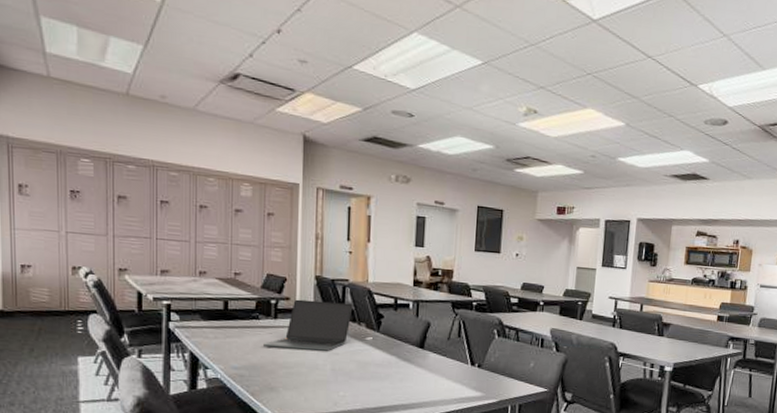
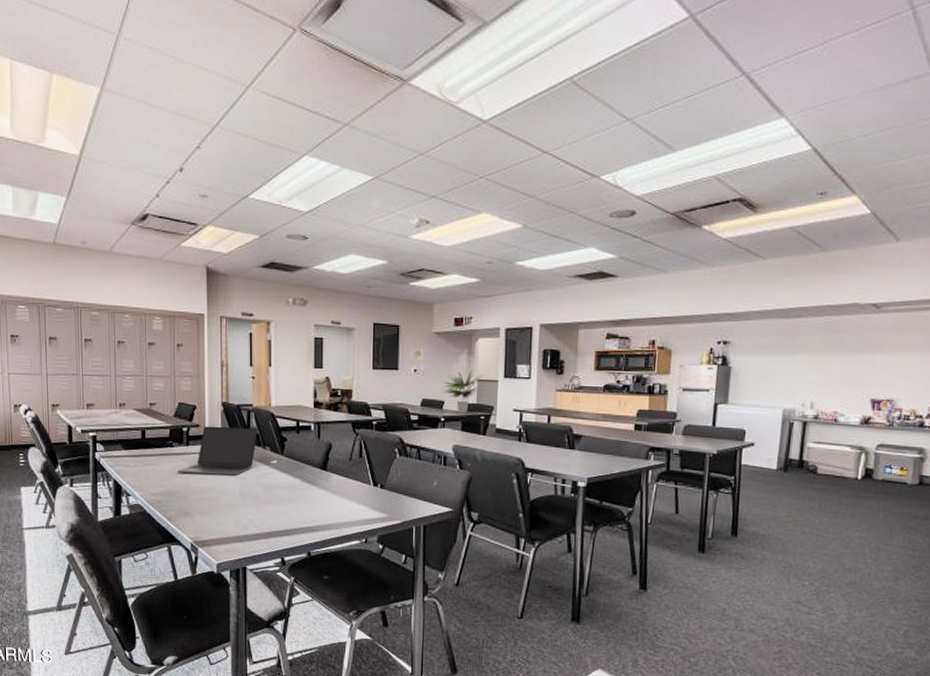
plant: none [542,252,582,299] -> present [442,365,483,414]

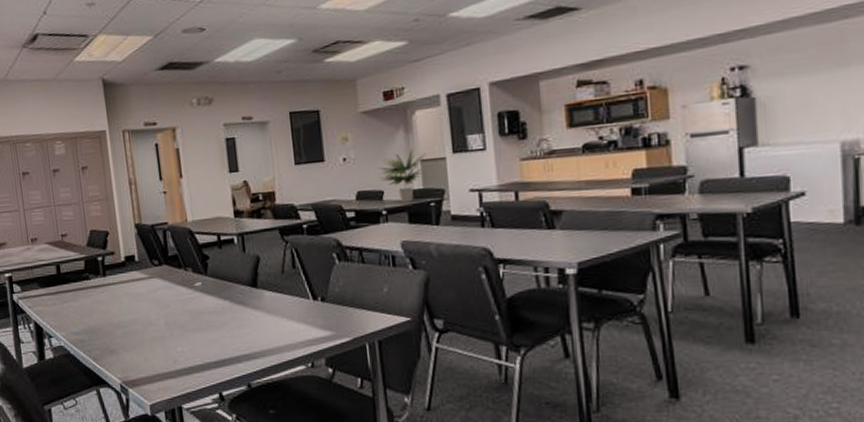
laptop: present [178,426,258,476] -> none [97,248,177,308]

